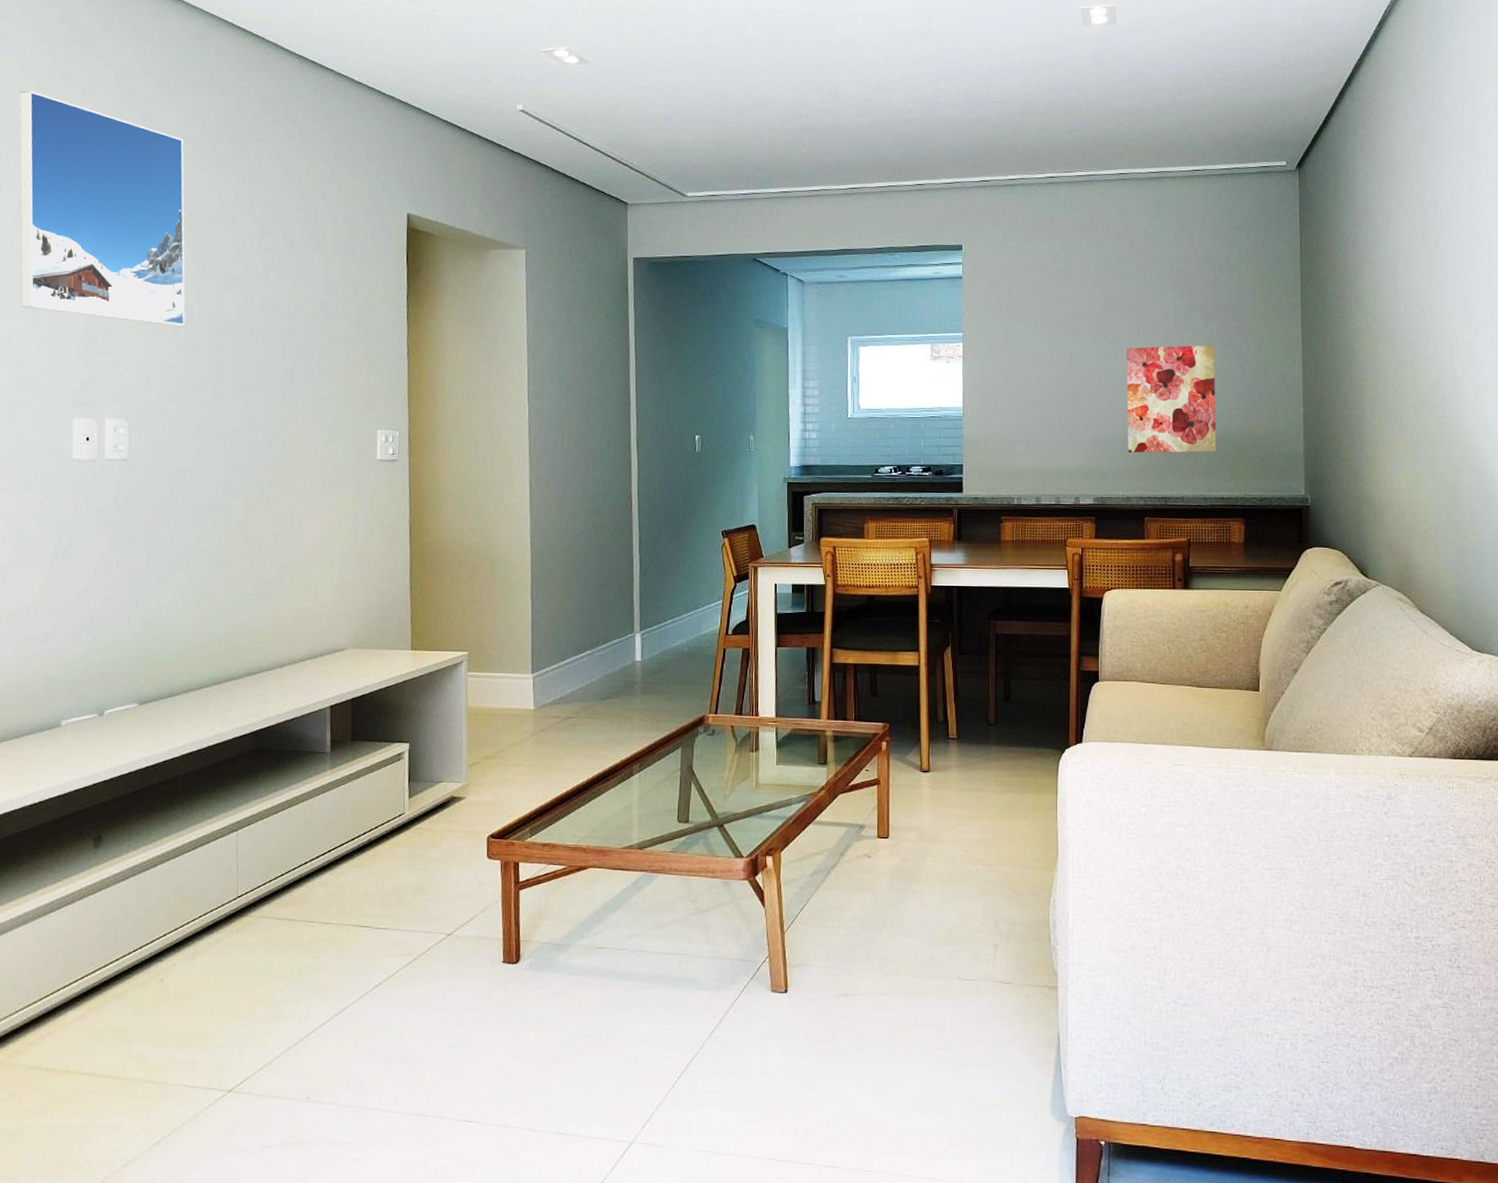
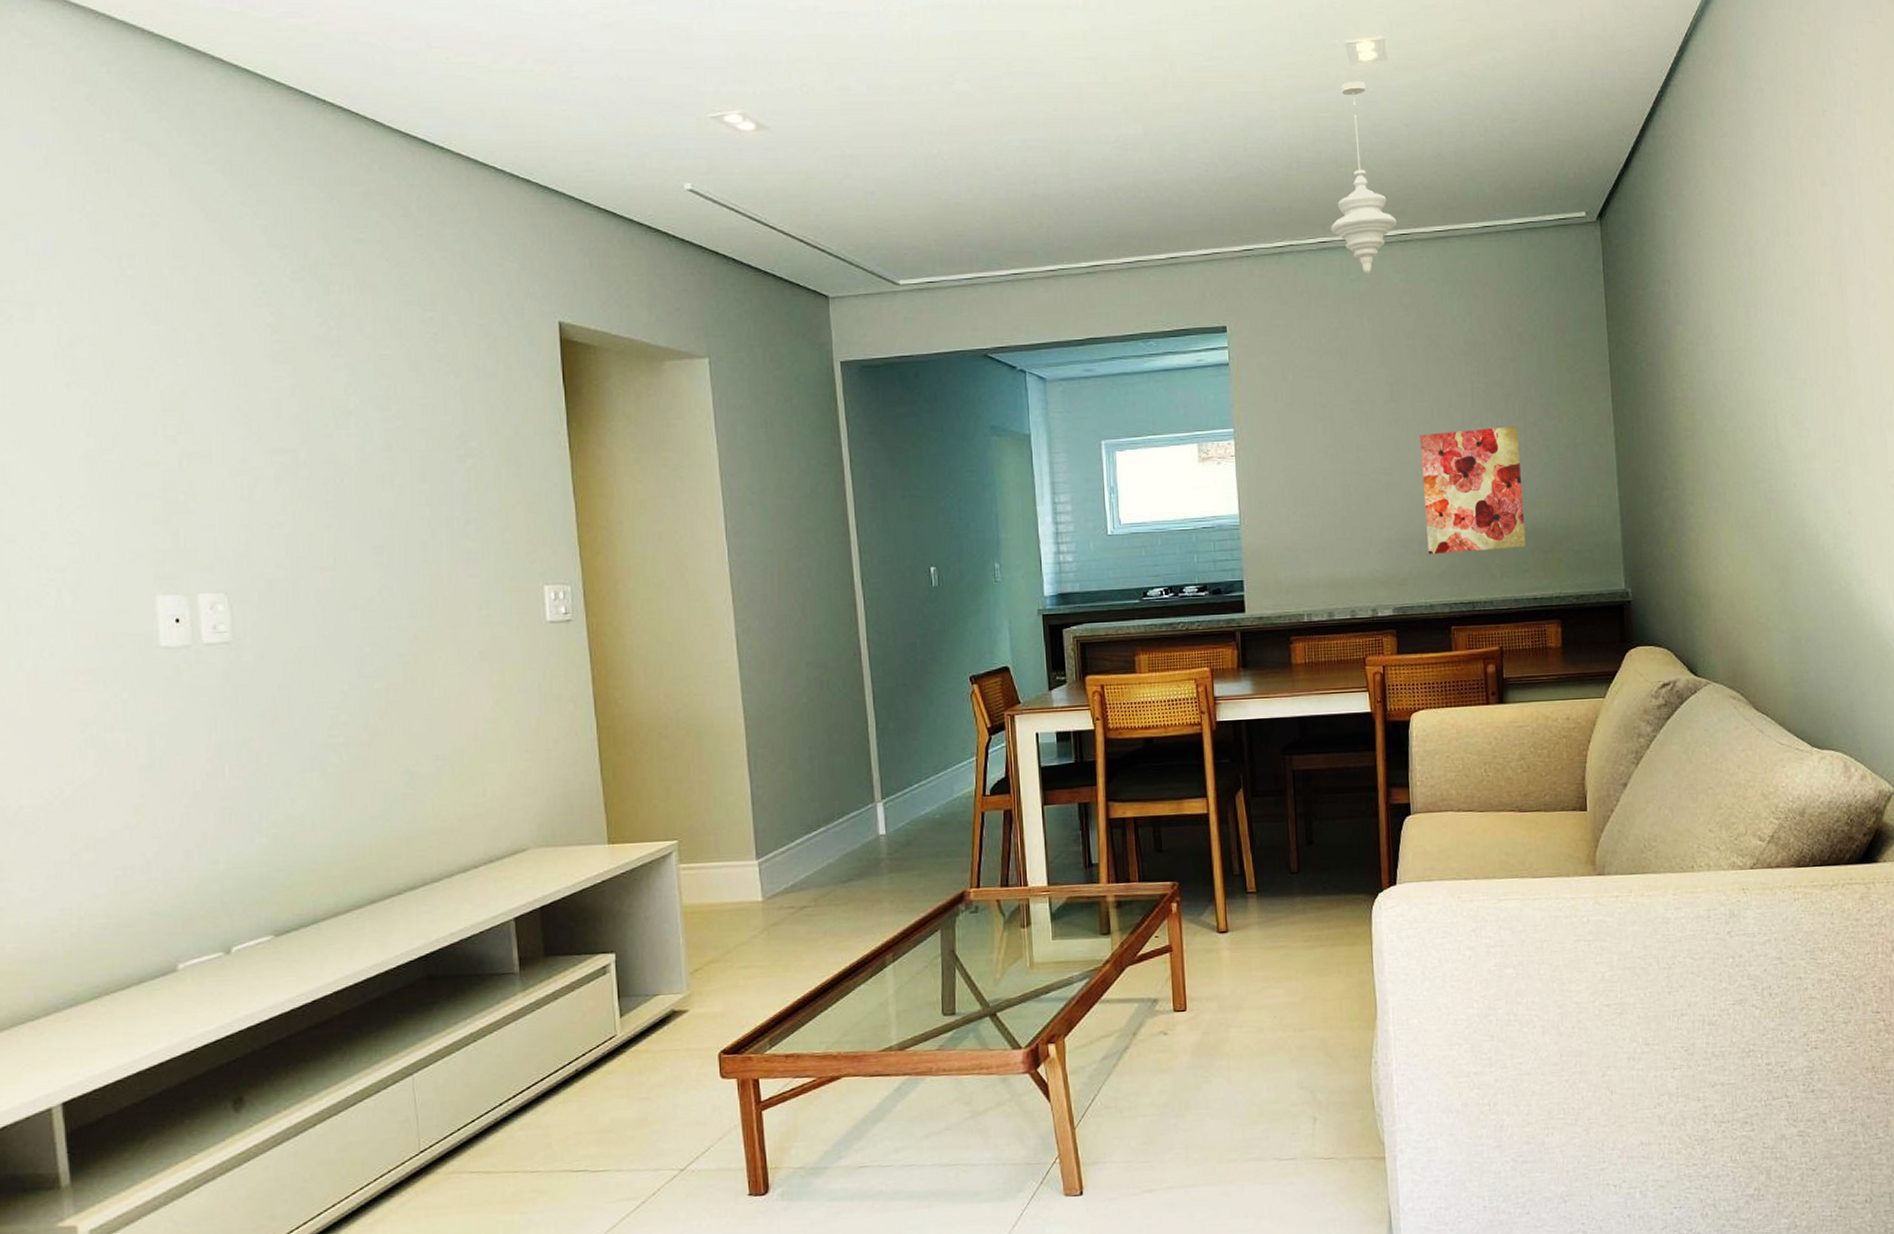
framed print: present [18,90,185,327] -> none [43,191,289,476]
pendant light: none [1058,41,1117,207] -> present [1331,81,1397,274]

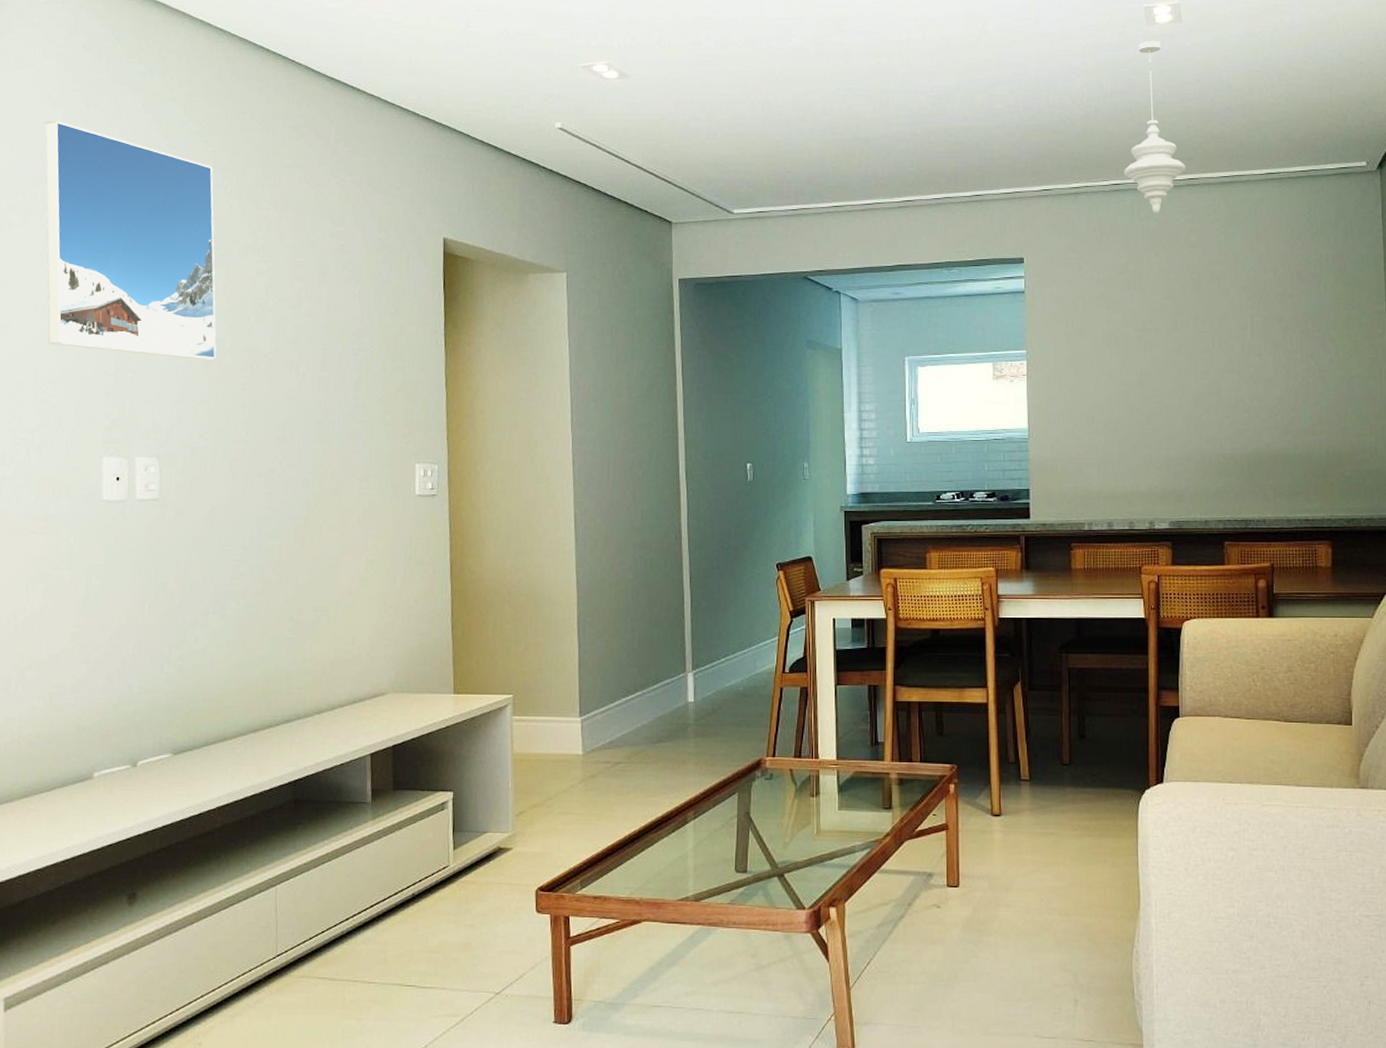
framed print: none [43,191,289,476] -> present [44,121,217,360]
wall art: present [1420,426,1526,555] -> none [1201,357,1300,474]

